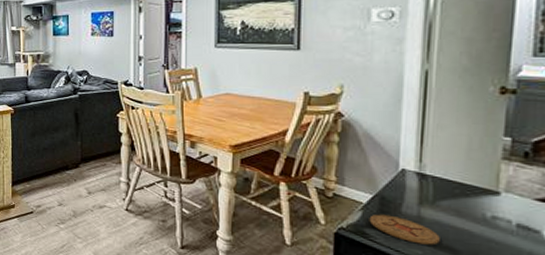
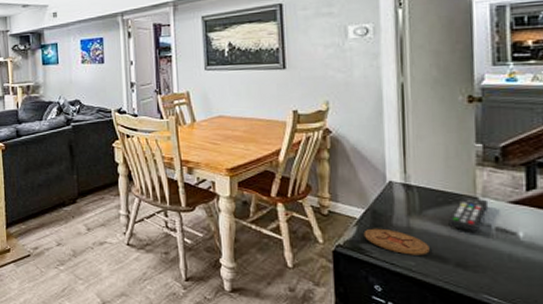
remote control: none [464,189,512,227] -> present [448,196,489,233]

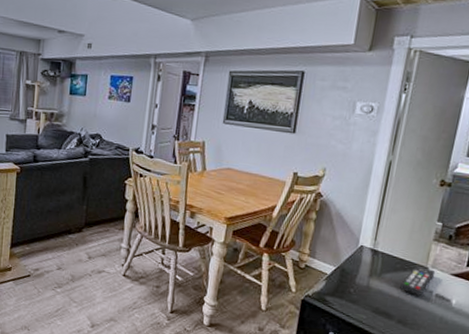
coaster: present [363,228,430,255] -> none [330,284,381,311]

